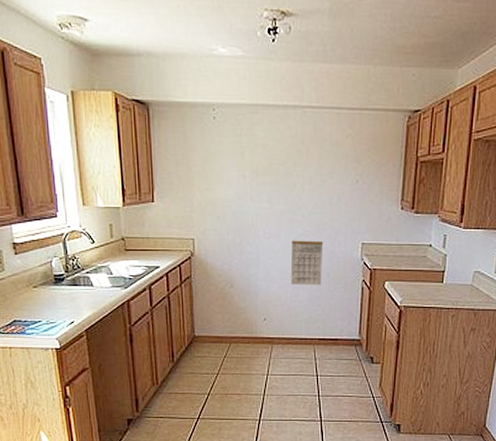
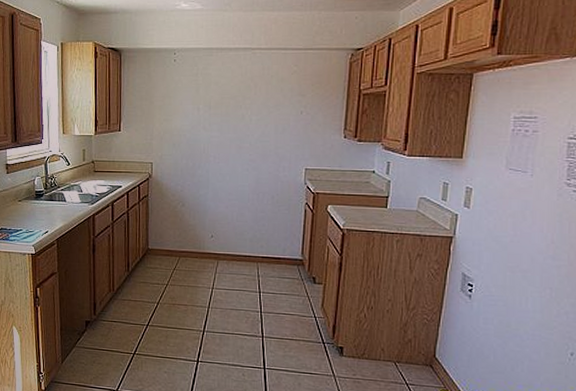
calendar: present [290,240,324,286] -> none [237,165,269,207]

